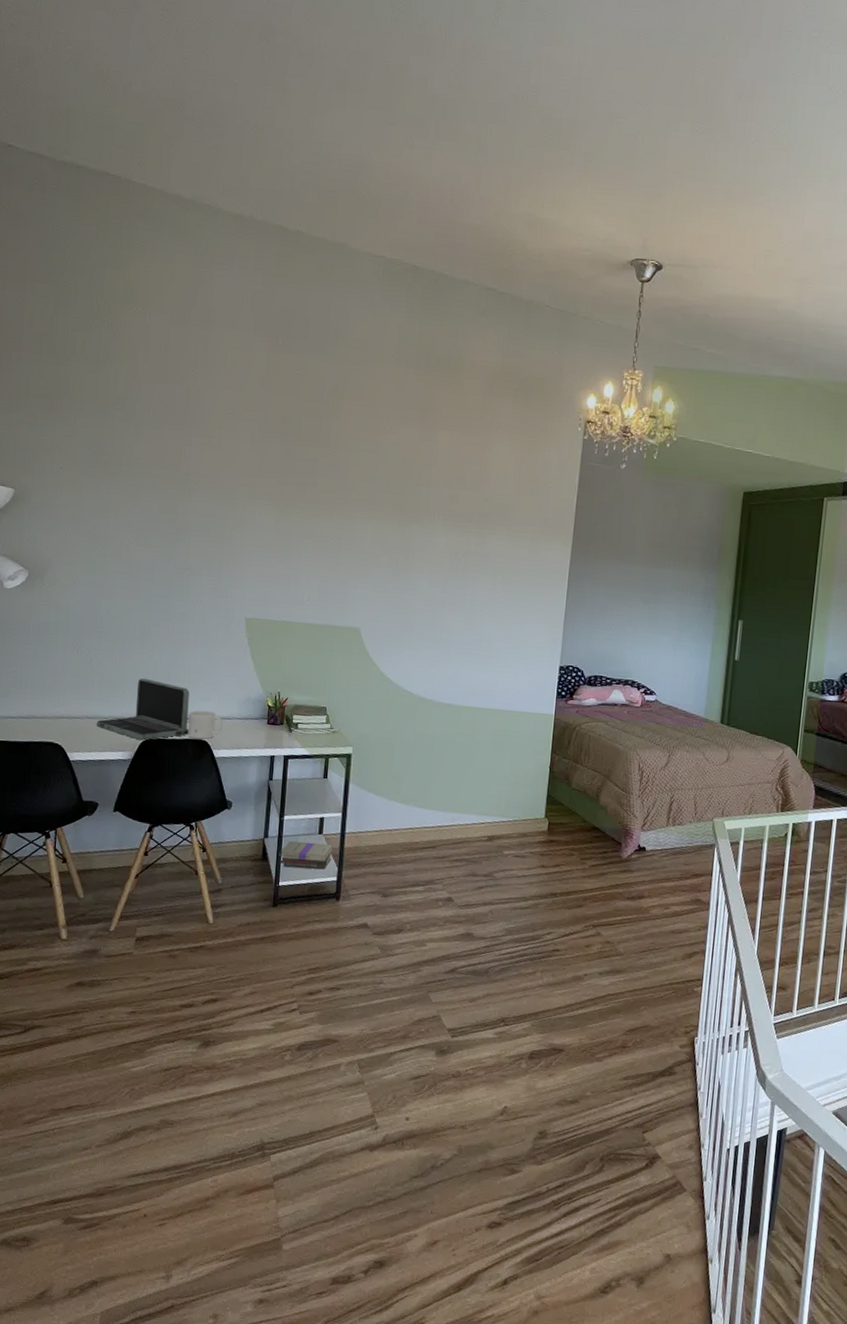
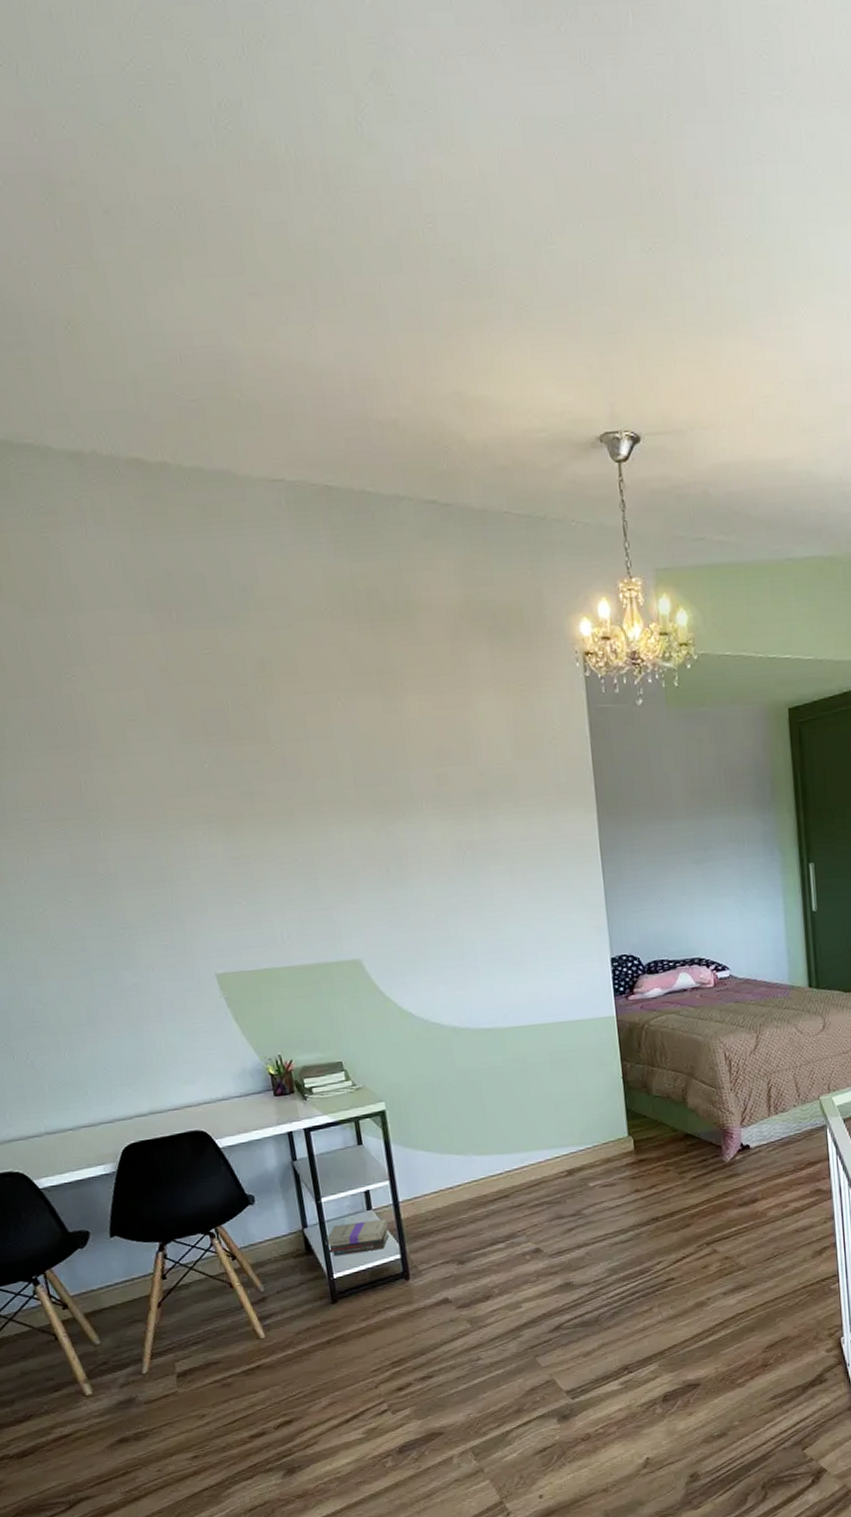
laptop: present [97,678,190,741] -> none [61,1071,180,1147]
mug: present [188,710,222,740] -> none [174,1094,220,1133]

